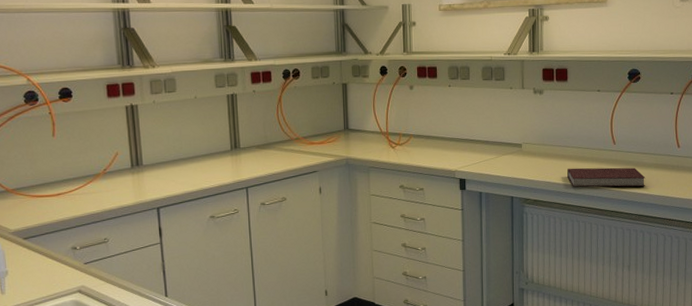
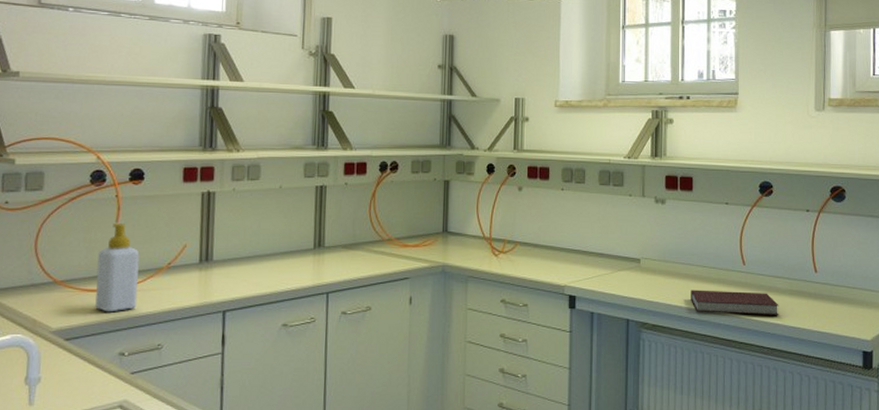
soap bottle: none [40,137,81,214] -> present [95,223,140,313]

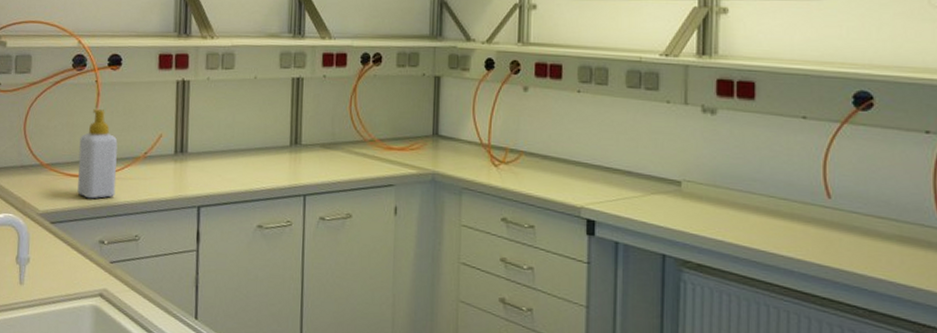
notebook: present [691,290,779,316] -> none [751,224,882,269]

